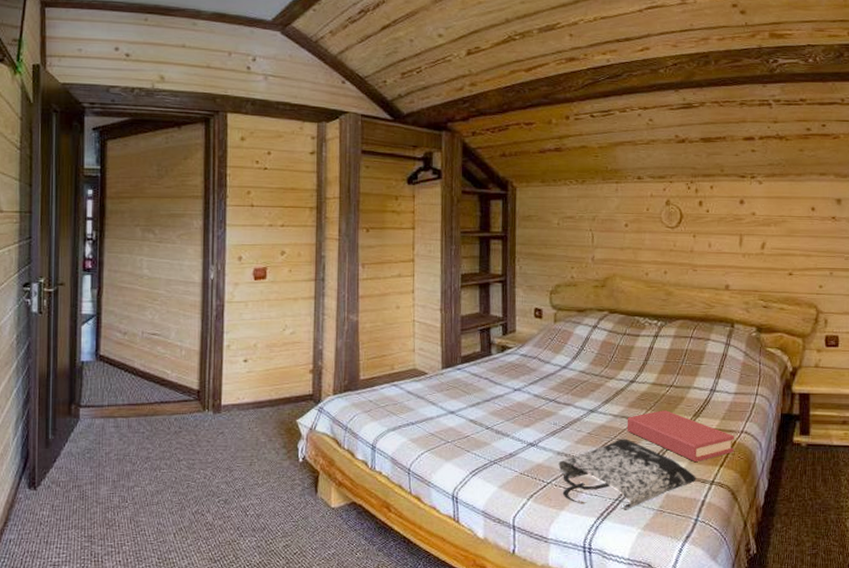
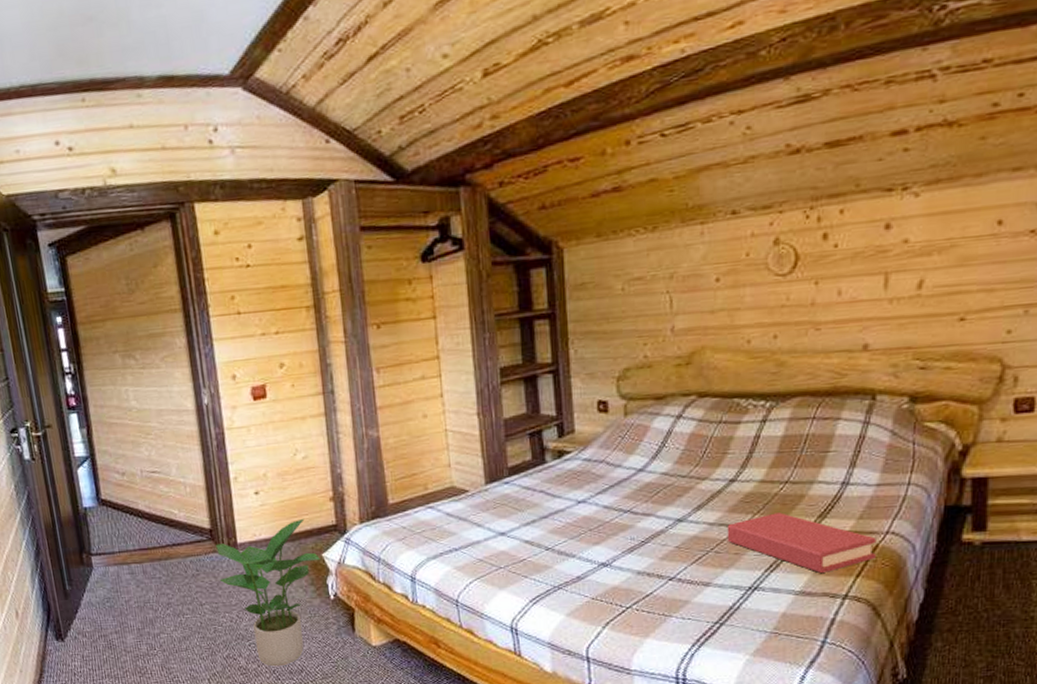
potted plant: none [199,386,294,524] -> present [216,518,320,667]
tote bag: present [558,439,696,509] -> none [639,550,823,633]

